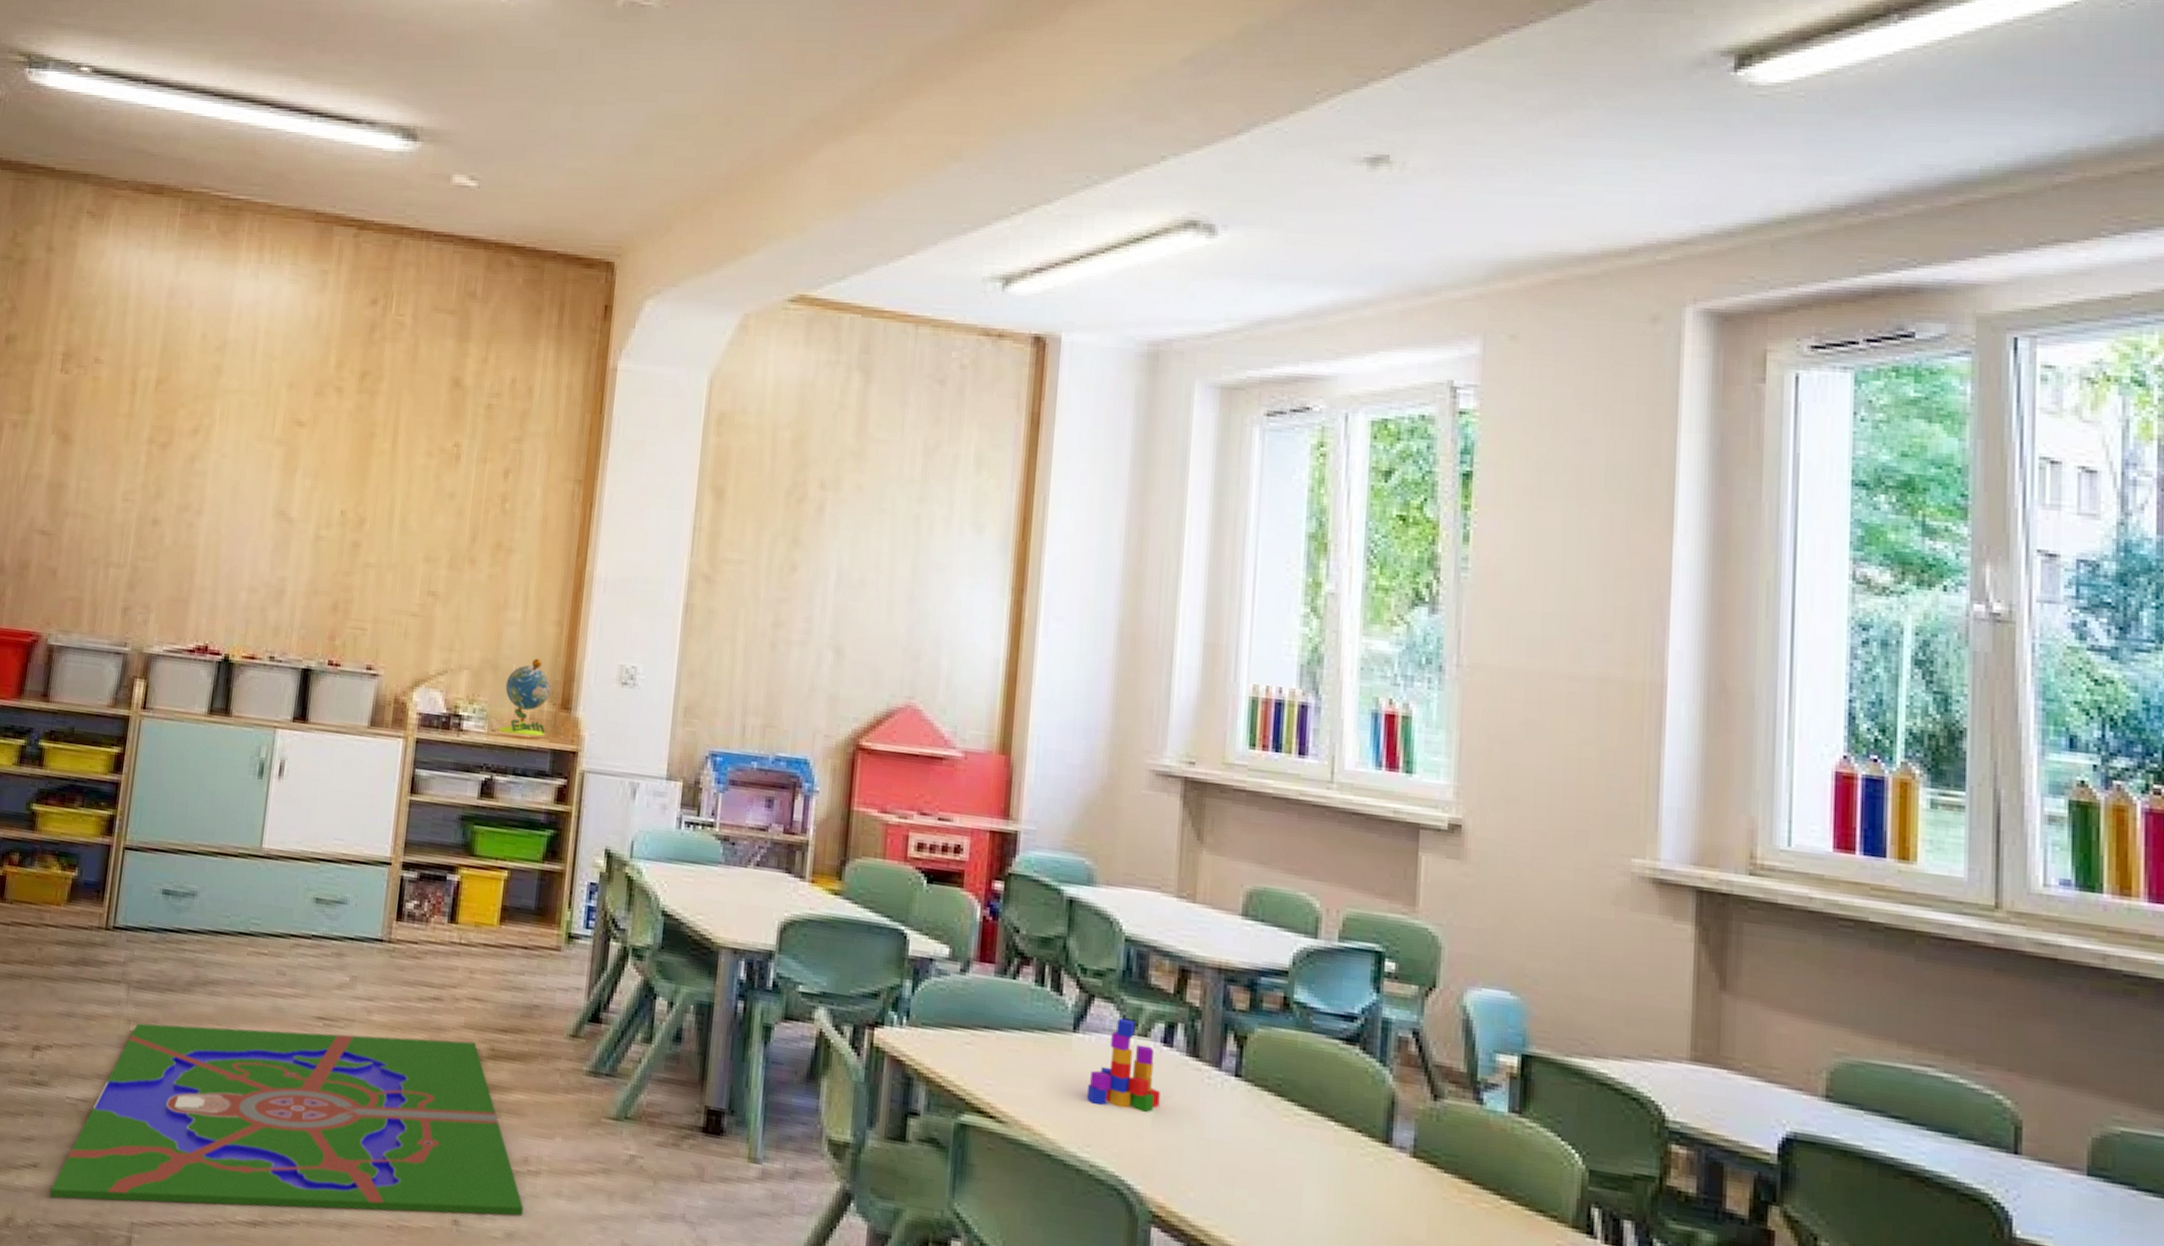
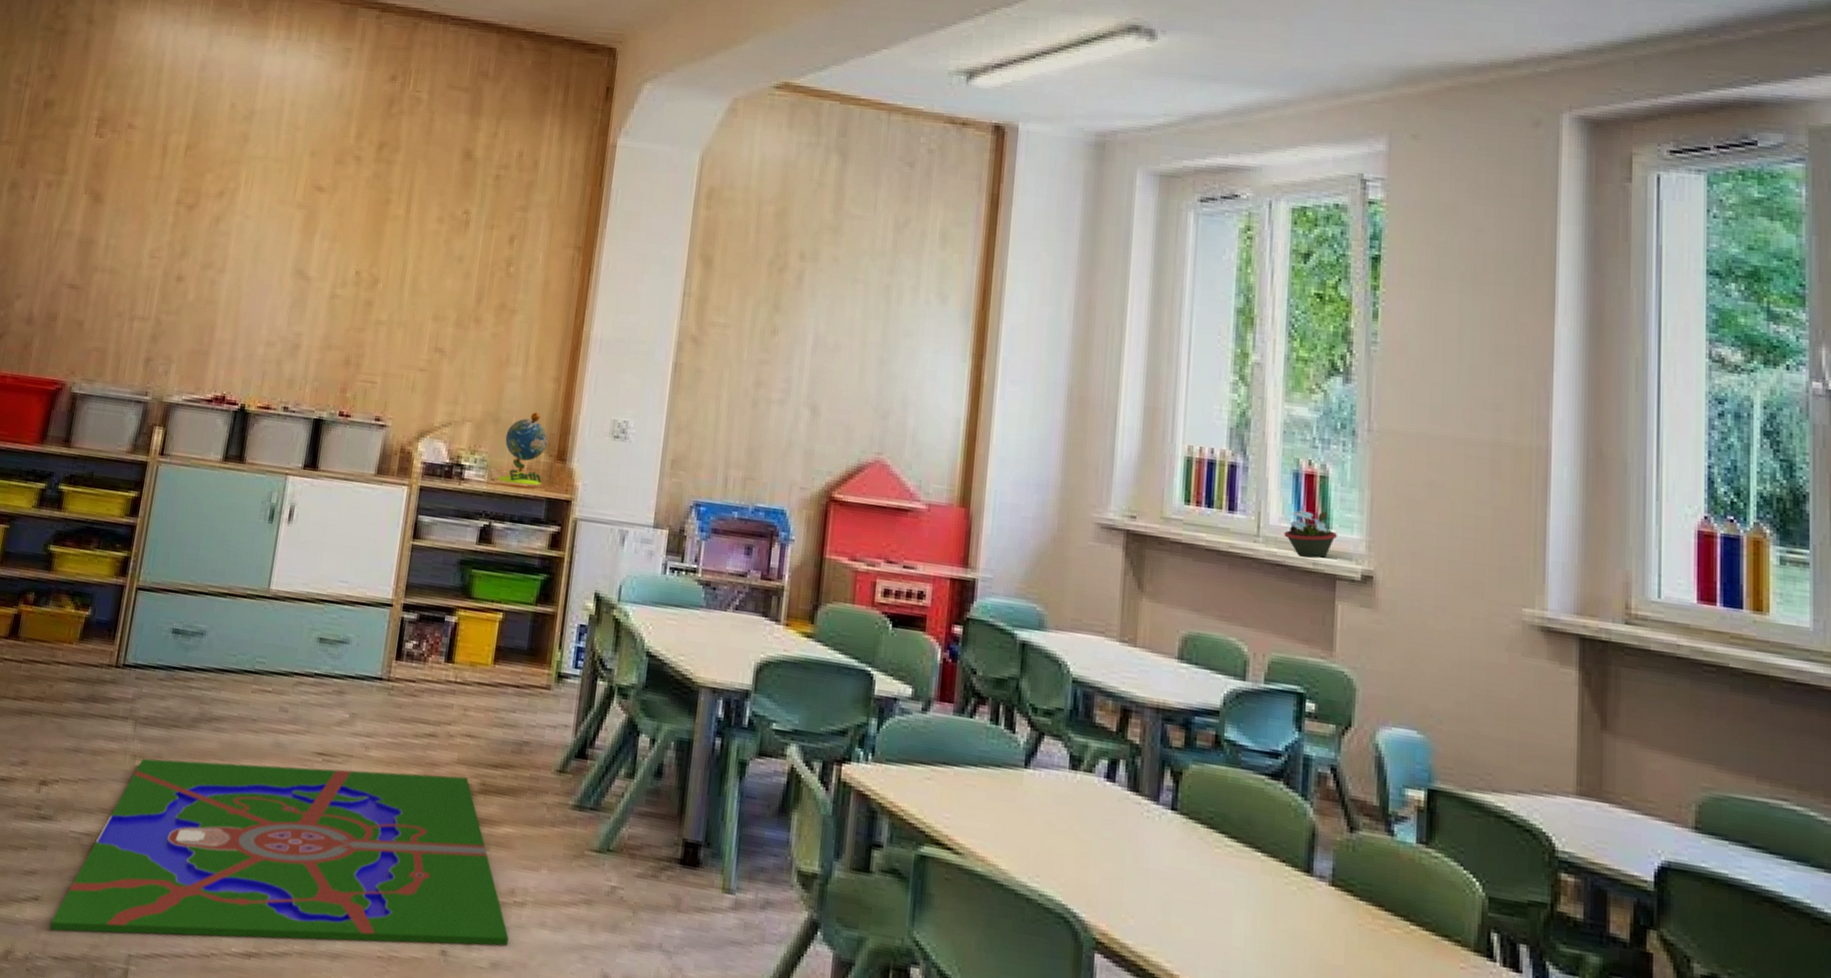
toy blocks: present [1086,1017,1160,1112] -> none [1036,754,1104,844]
potted flower: none [1361,753,1421,807] -> present [1284,509,1337,559]

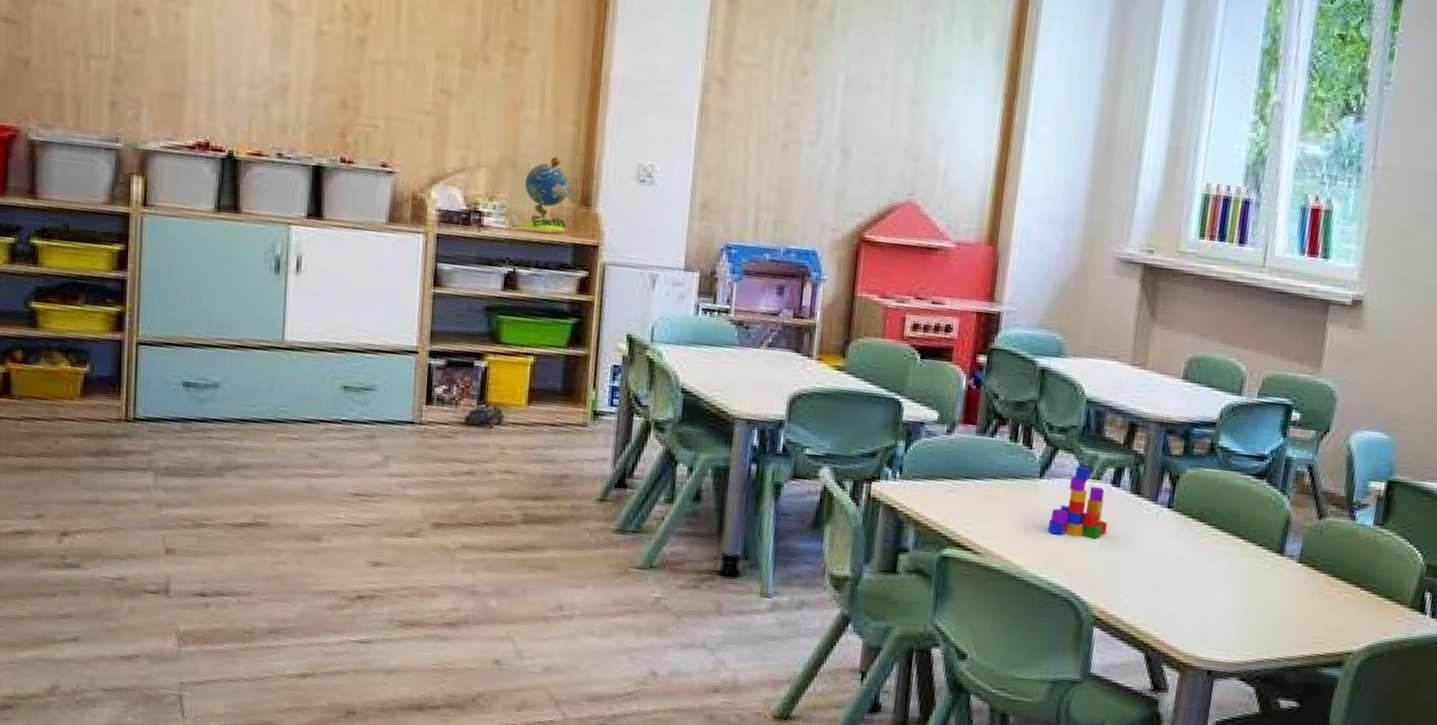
play mat: present [49,758,509,946] -> none [94,506,559,667]
toy car: none [430,657,470,689] -> present [463,400,504,429]
toy blocks: none [1036,754,1104,844] -> present [1047,465,1107,539]
potted flower: present [1284,509,1337,559] -> none [1287,241,1335,287]

